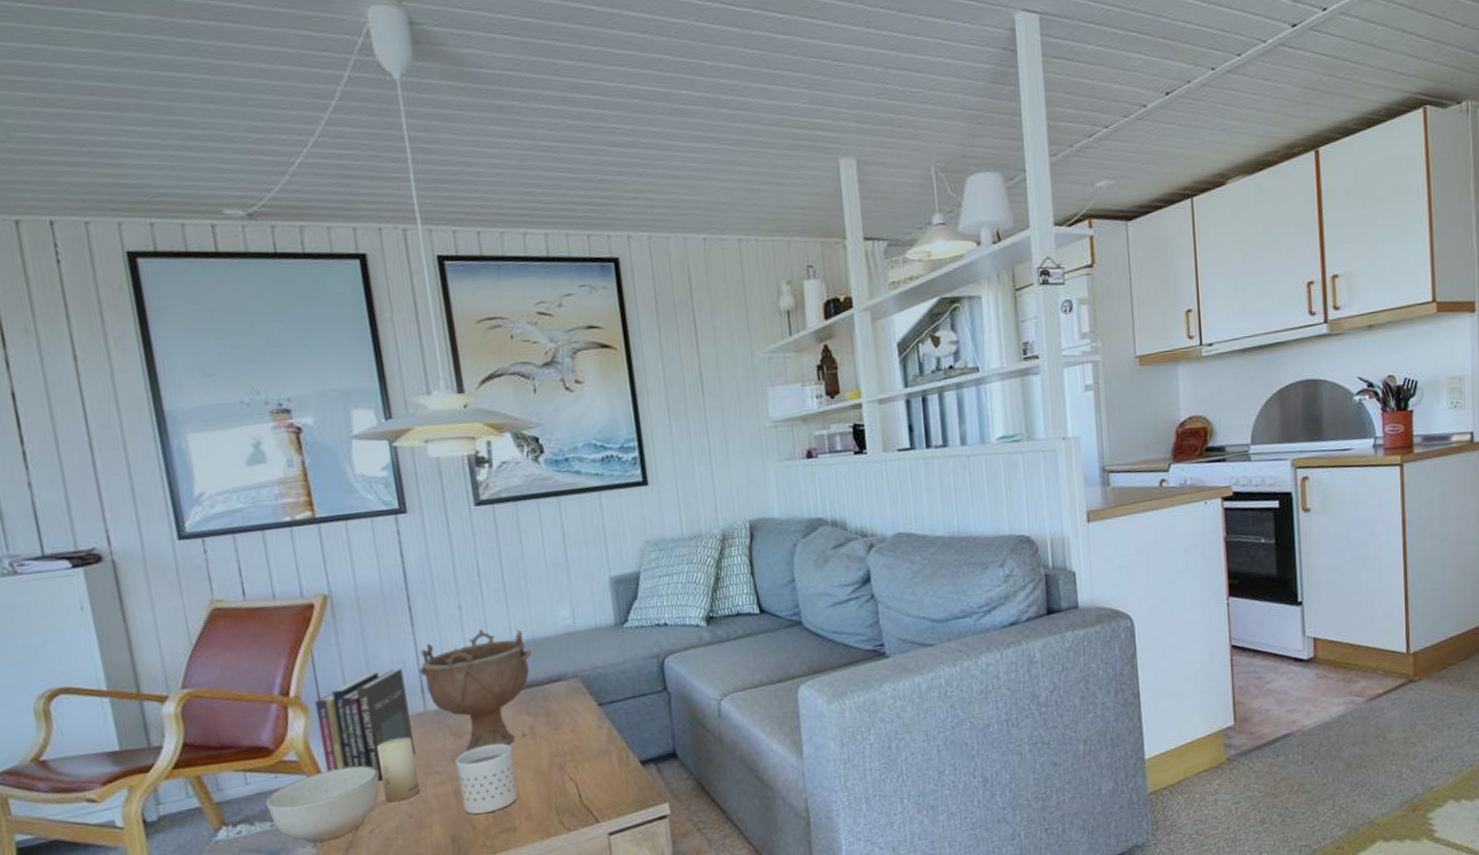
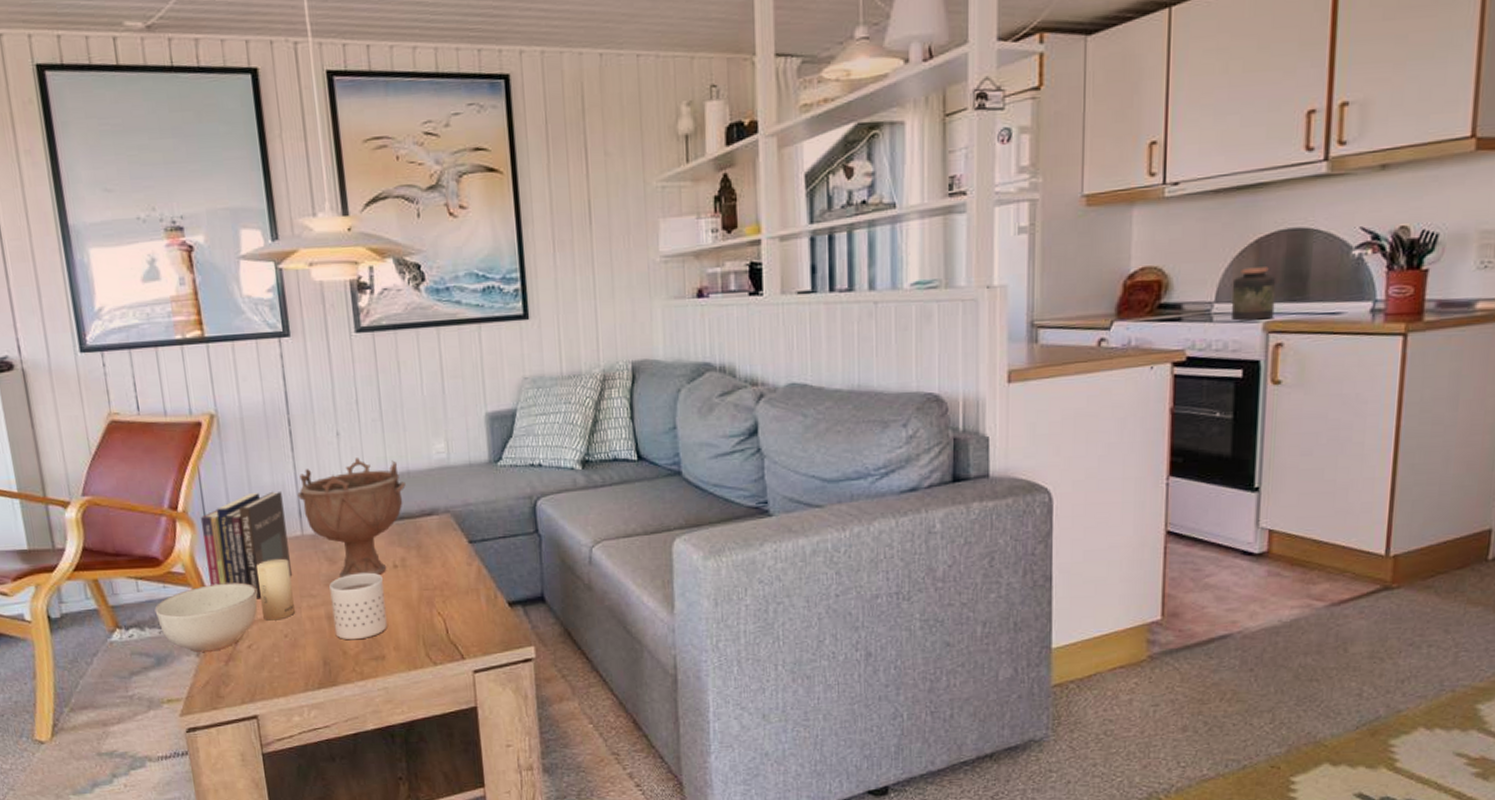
jar: none [1263,412,1299,460] -> present [1231,266,1276,321]

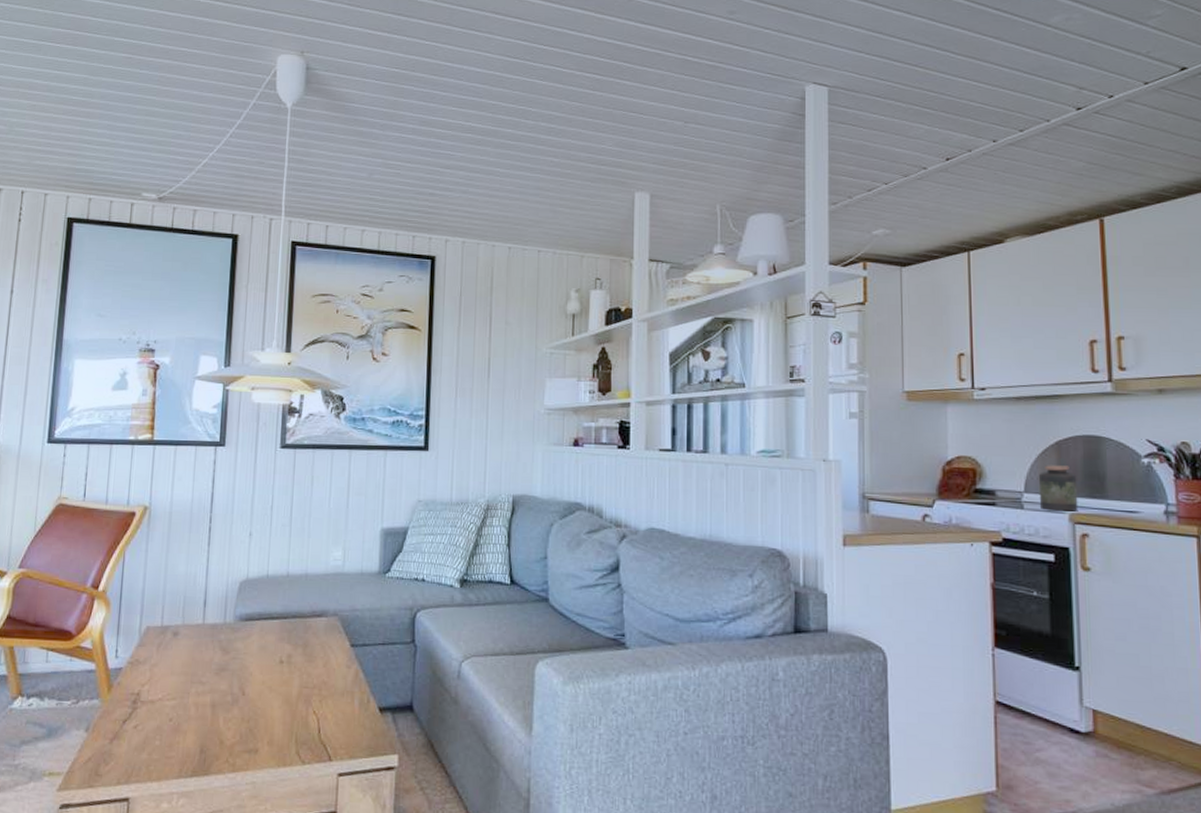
bowl: present [154,582,258,653] -> none [57,661,153,729]
books: present [200,490,292,599] -> none [112,580,192,681]
candle: present [255,558,295,621] -> none [154,643,187,704]
decorative bowl: present [297,458,406,578] -> none [206,557,303,669]
mug: present [329,572,387,640] -> none [216,665,269,731]

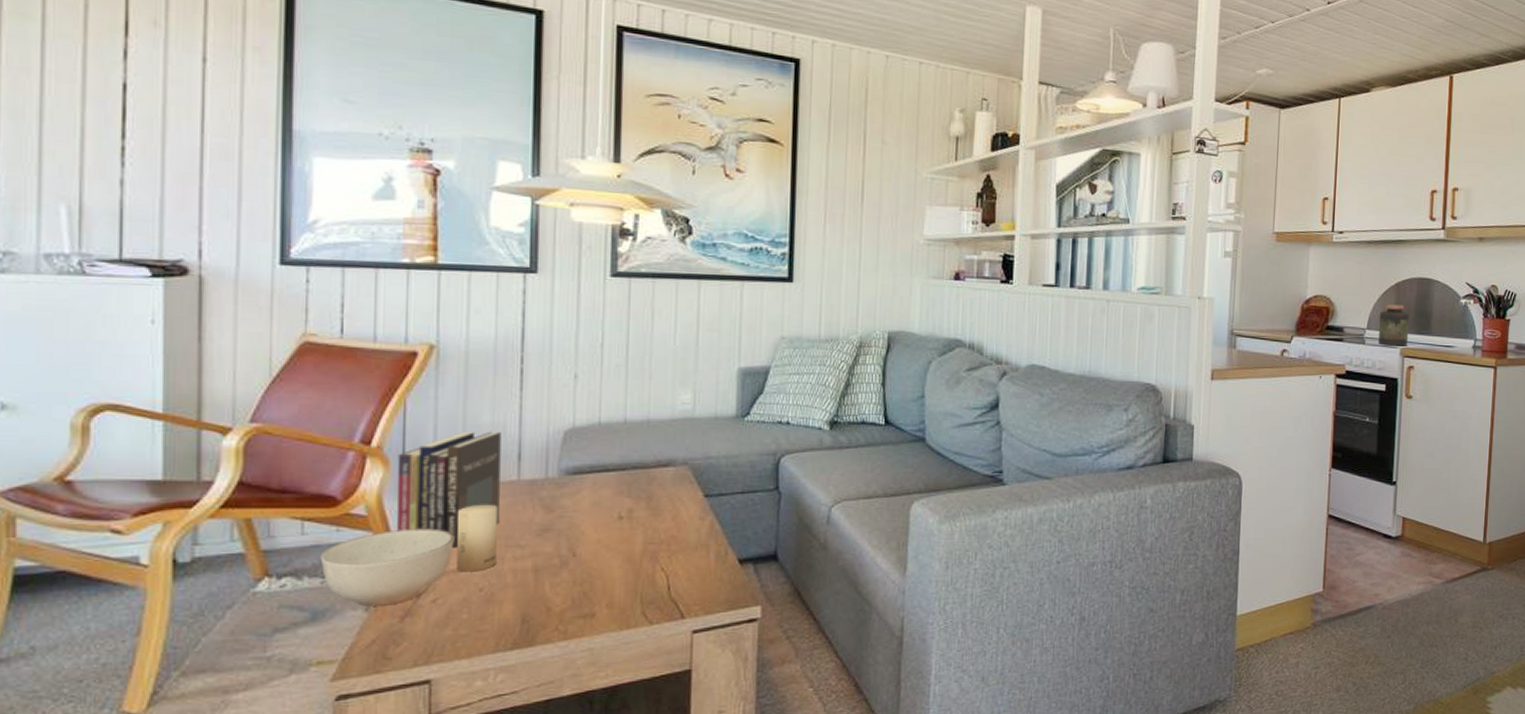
bowl: none [57,661,153,729] -> present [320,528,454,608]
books: none [112,580,192,681] -> present [396,431,501,548]
candle: none [154,643,187,704] -> present [456,504,498,572]

